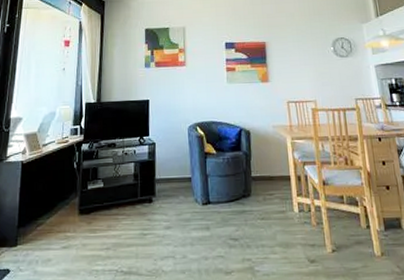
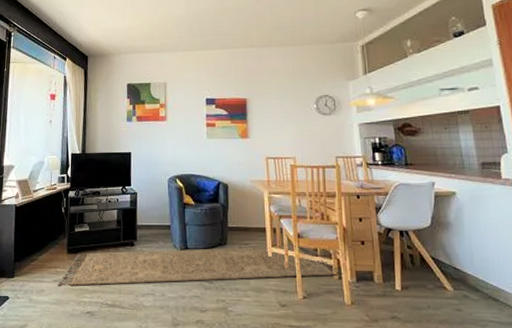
rug: none [67,193,371,253] -> present [58,246,343,286]

